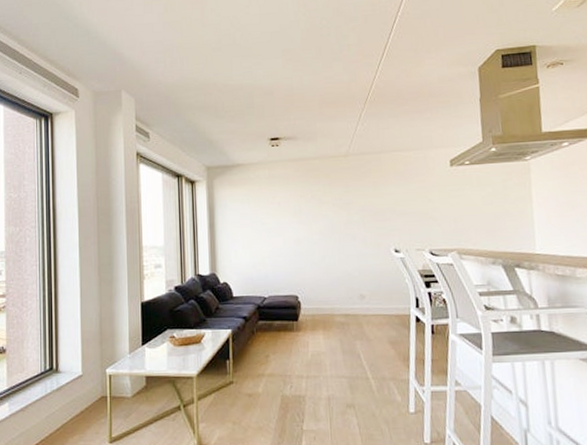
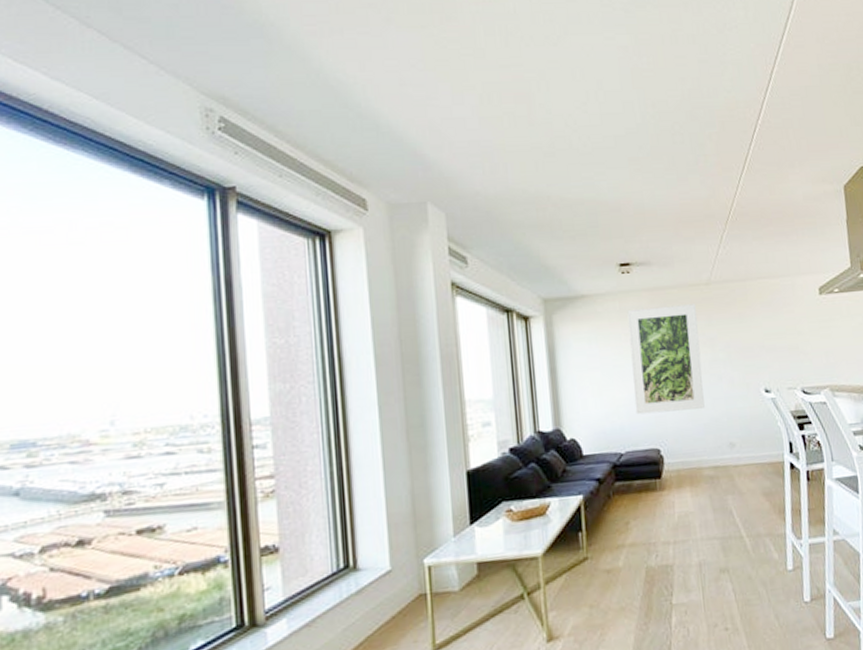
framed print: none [275,173,339,266] -> present [627,304,705,415]

